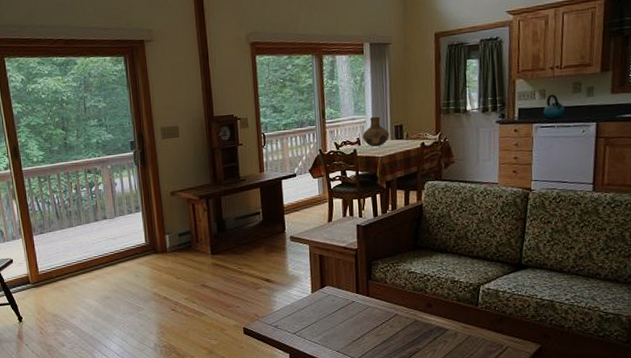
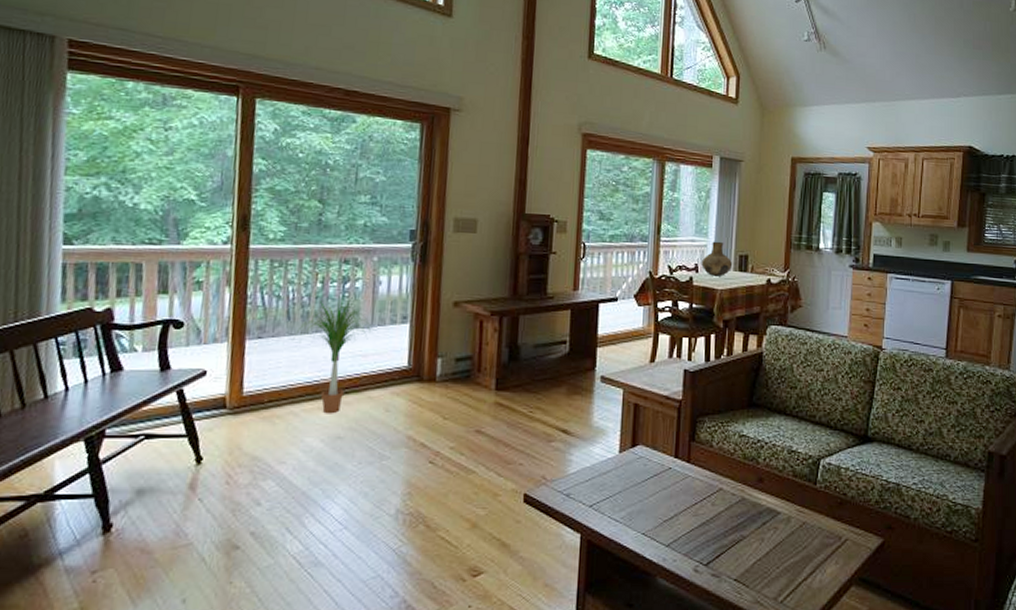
potted plant: none [64,197,117,282] -> present [293,295,374,414]
kettle: present [543,94,565,119] -> none [899,243,920,271]

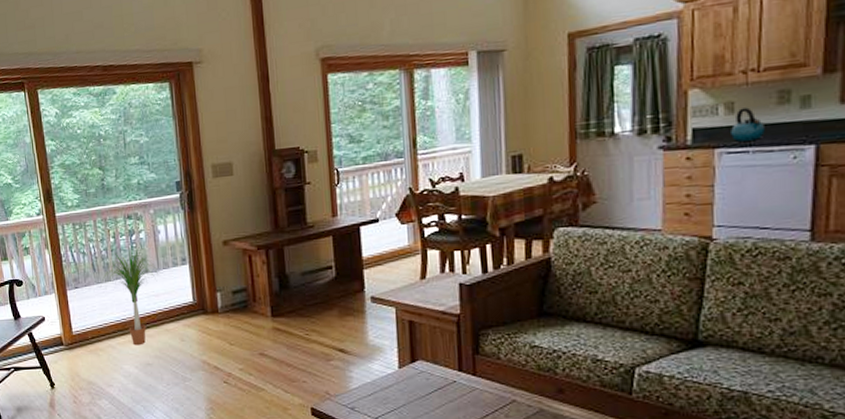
vase: present [701,241,733,278] -> none [467,144,505,184]
kettle: none [899,243,920,271] -> present [731,107,765,142]

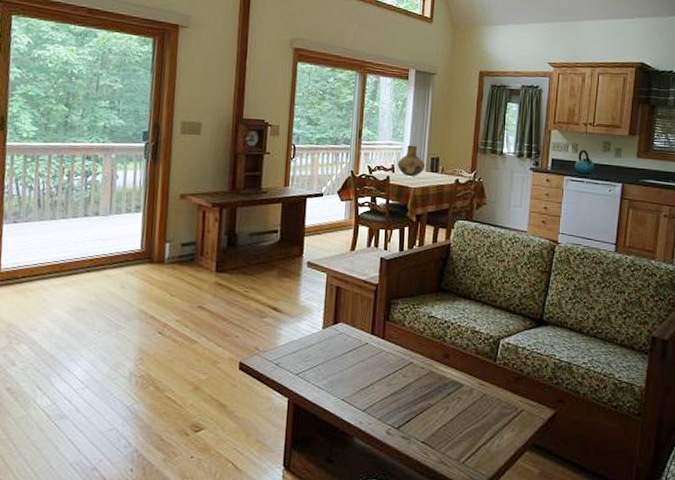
potted plant: present [100,246,161,346] -> none [43,187,112,289]
vase: none [467,144,505,184] -> present [397,145,426,177]

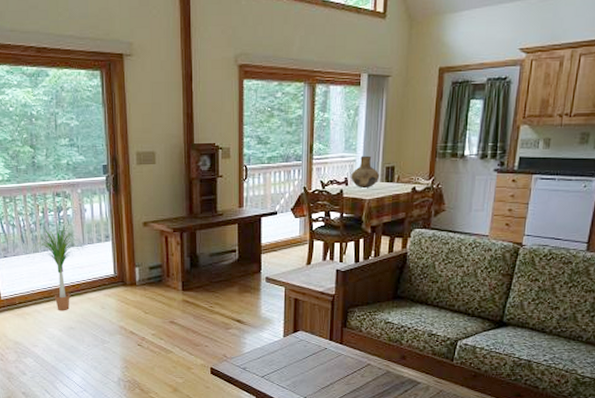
potted plant: none [43,187,112,289] -> present [29,222,85,311]
kettle: present [575,149,594,174] -> none [545,144,568,170]

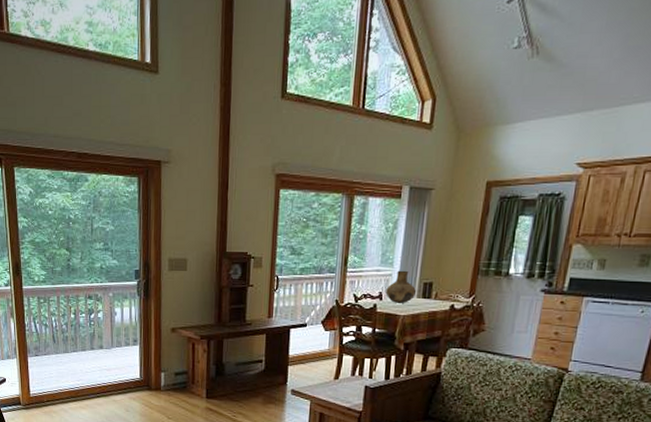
potted plant: present [29,222,85,311] -> none [59,324,114,412]

